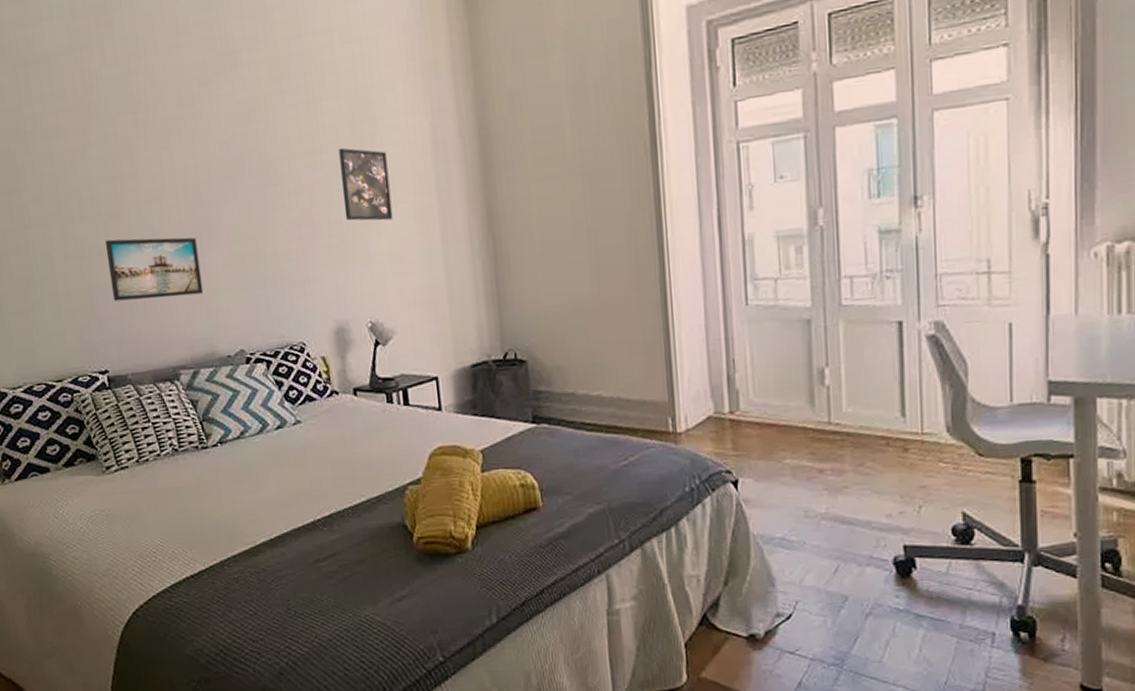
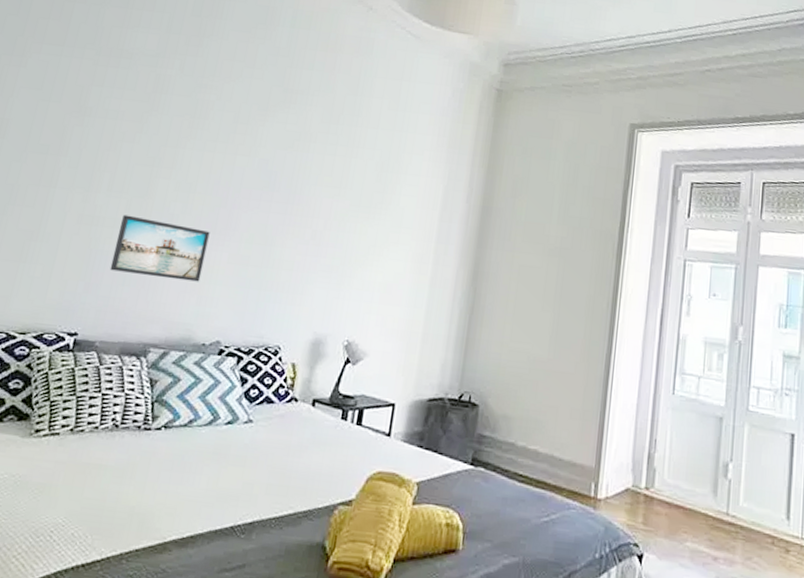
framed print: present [339,147,393,221] -> none [351,188,402,257]

